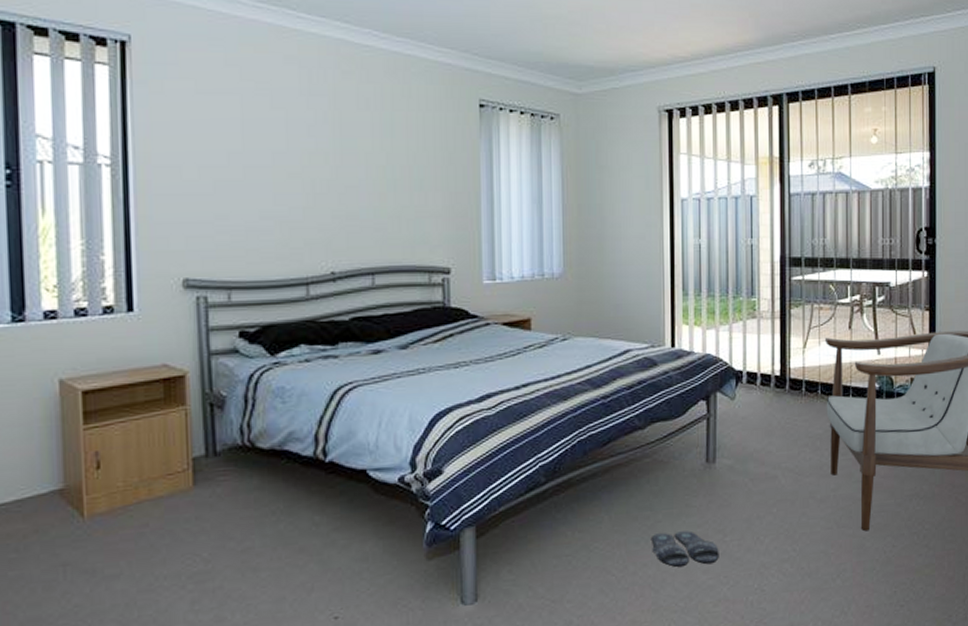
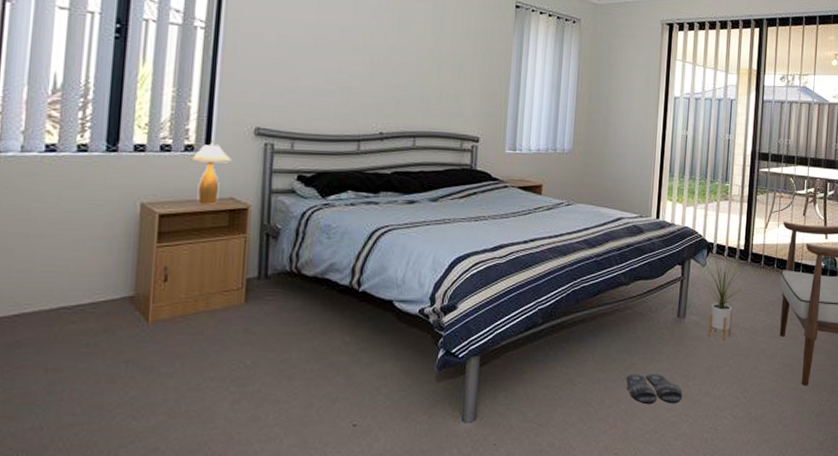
table lamp: none [110,299,159,375] -> present [190,140,231,204]
house plant: none [736,391,782,486] -> present [704,261,744,341]

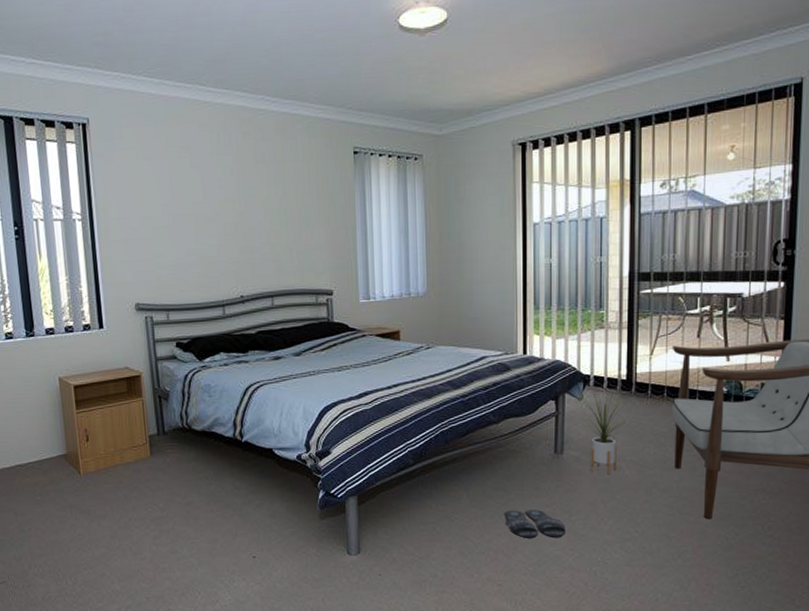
table lamp: present [190,140,231,204] -> none [89,319,121,375]

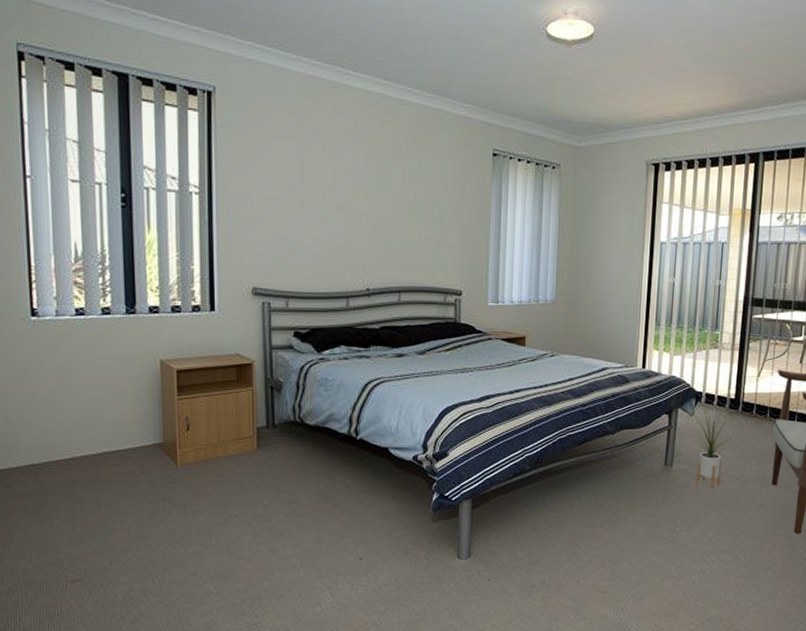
slippers: present [505,509,565,538] -> none [614,518,670,548]

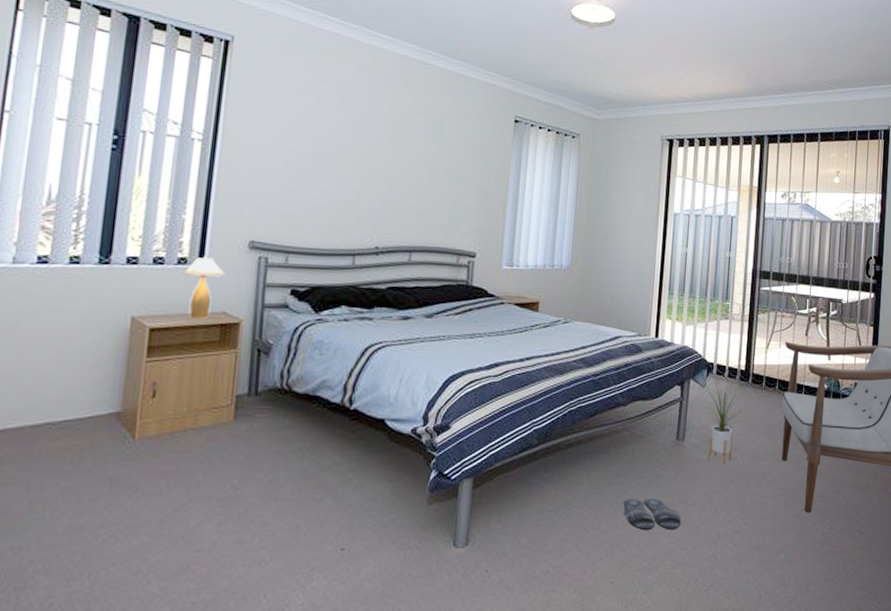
table lamp: none [198,301,234,360] -> present [182,253,224,319]
slippers: none [614,518,670,548] -> present [623,498,681,530]

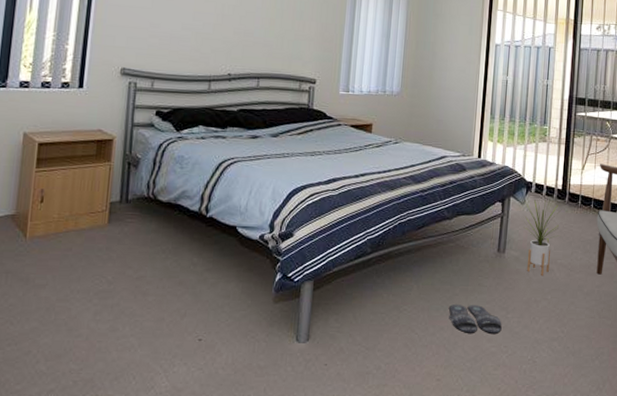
table lamp: present [182,253,224,319] -> none [65,79,100,135]

